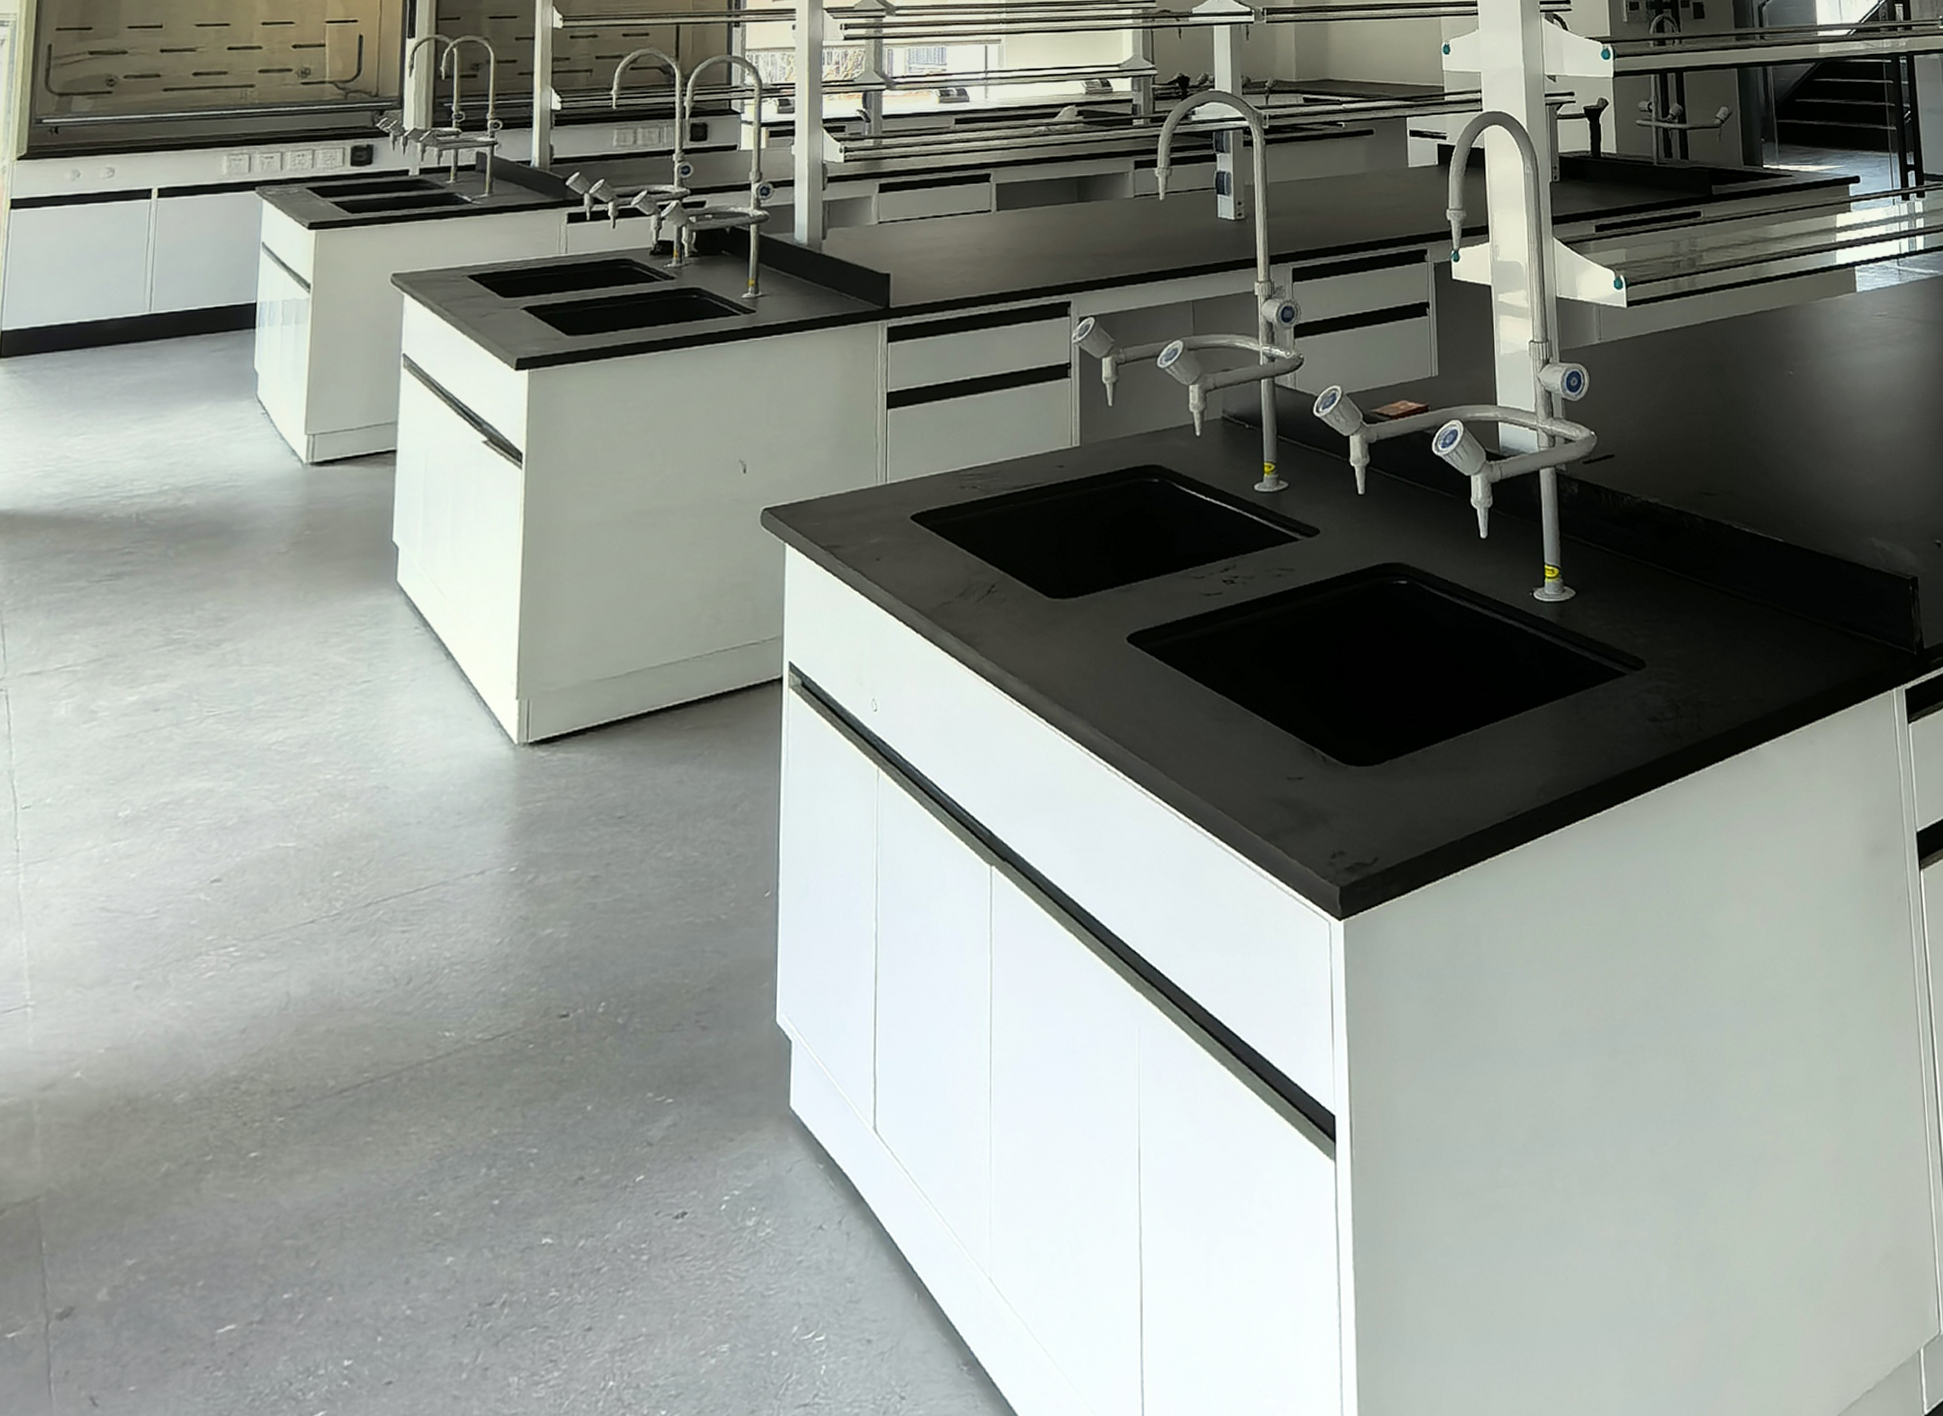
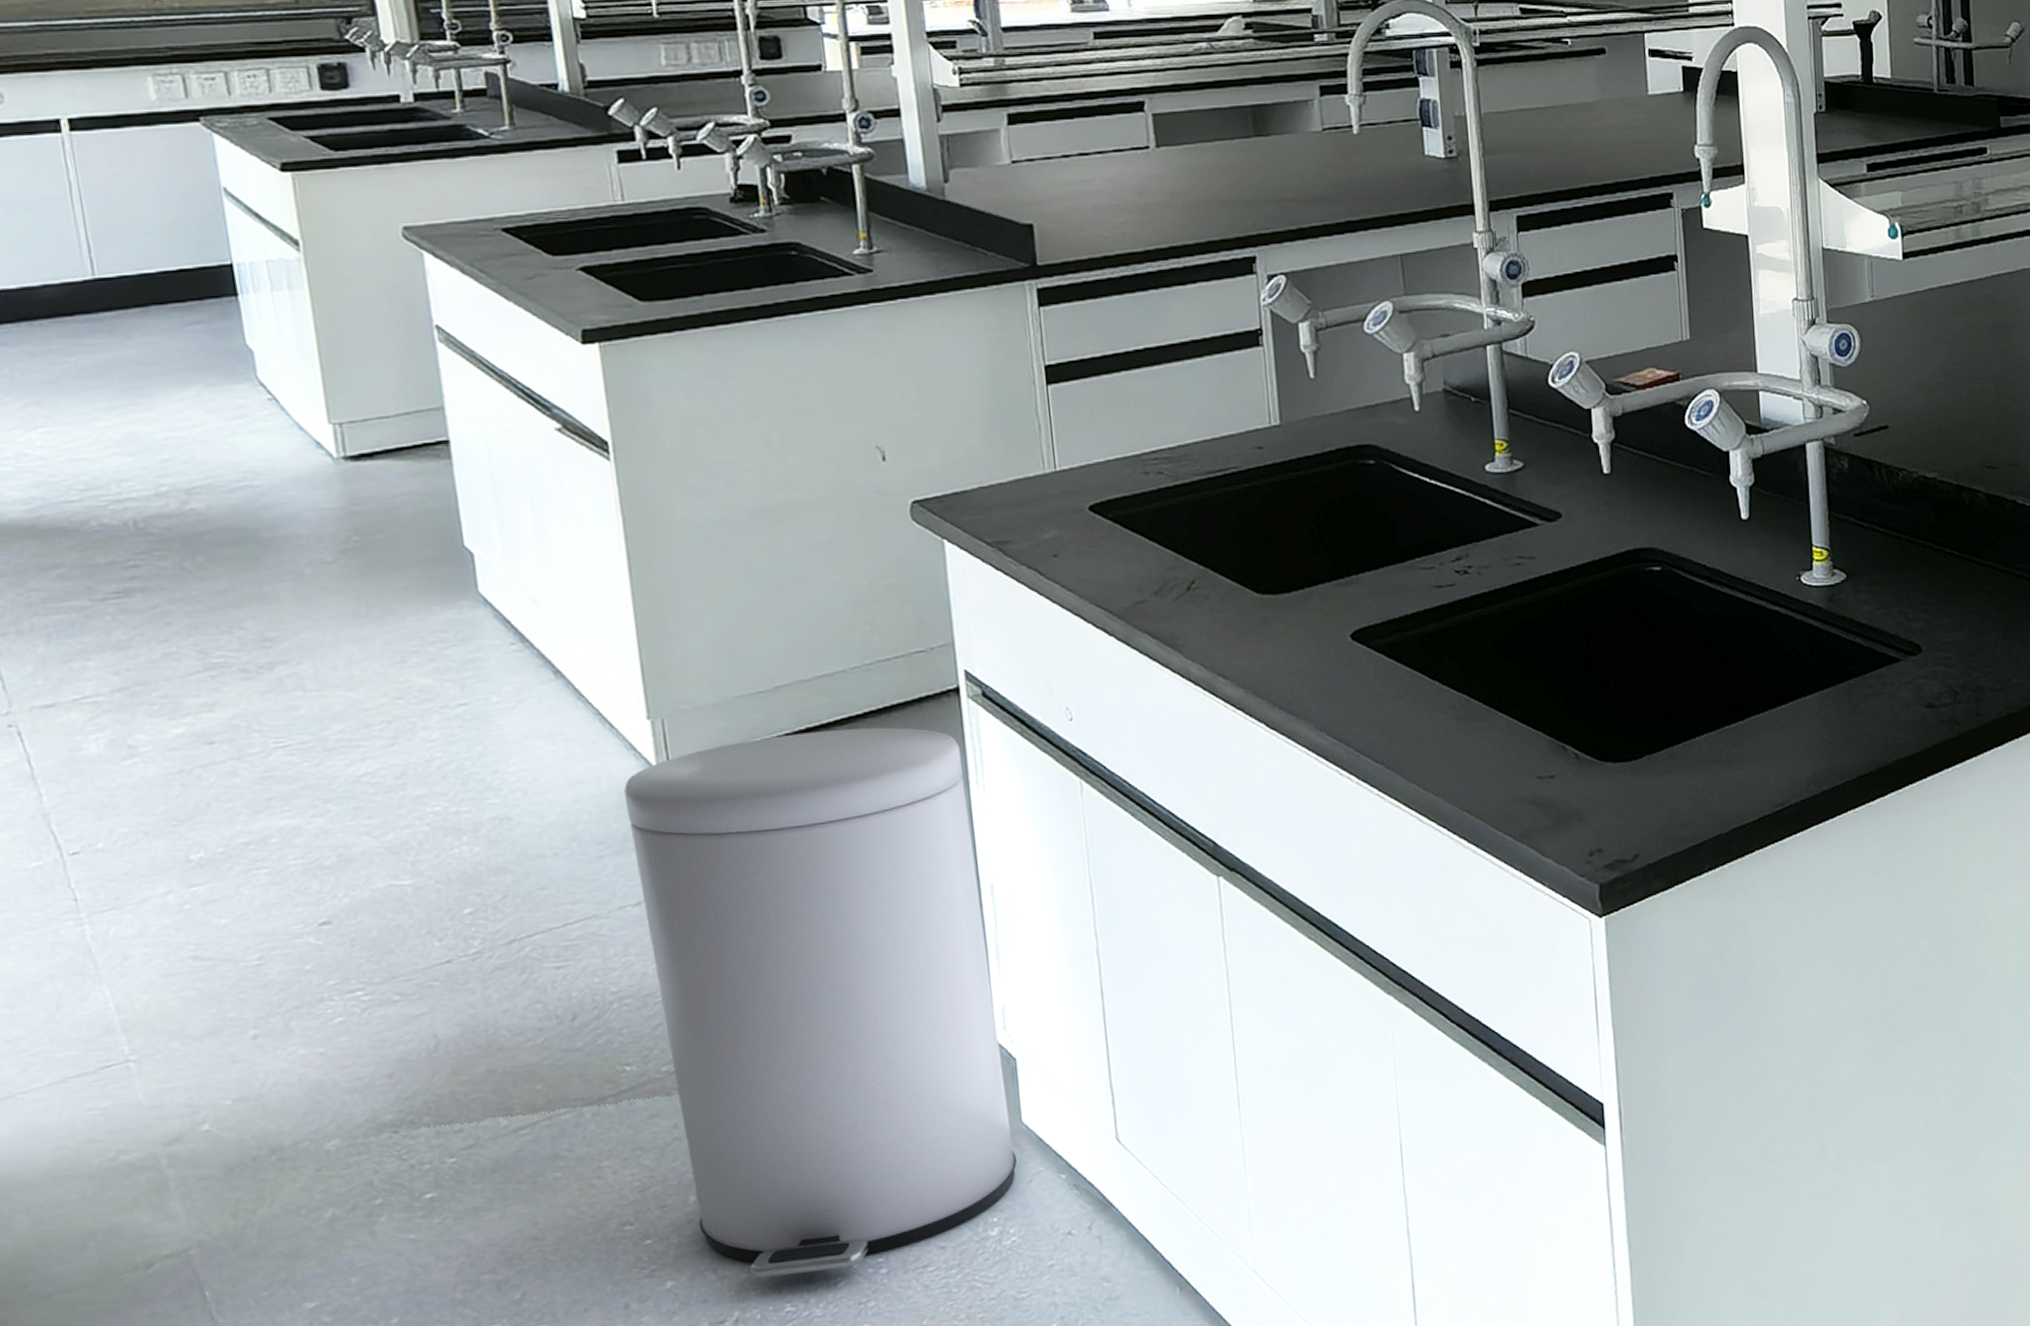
pedal bin: none [485,712,780,1259] -> present [623,727,1017,1279]

